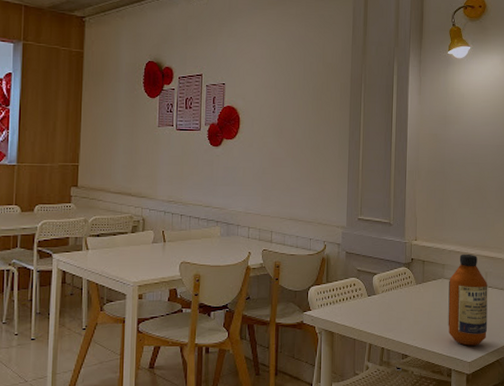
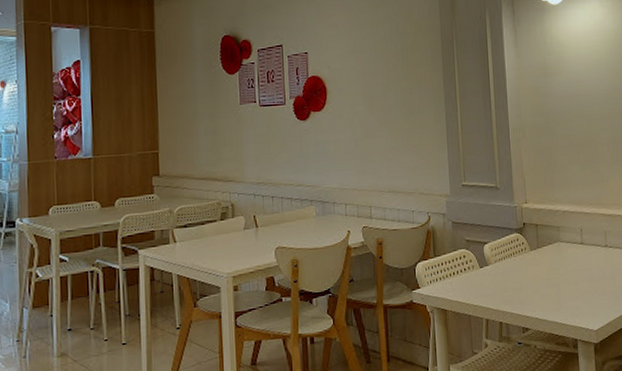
bottle: present [448,253,488,346] -> none [566,213,612,313]

